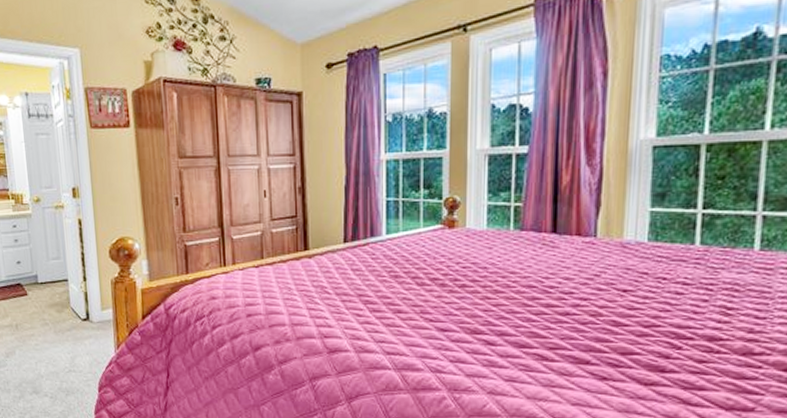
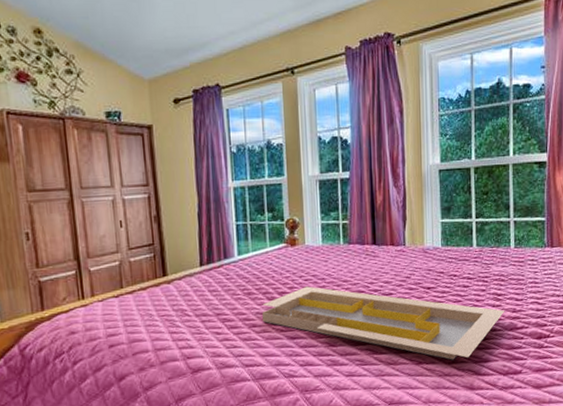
serving tray: none [410,274,737,382] -> present [262,286,505,360]

